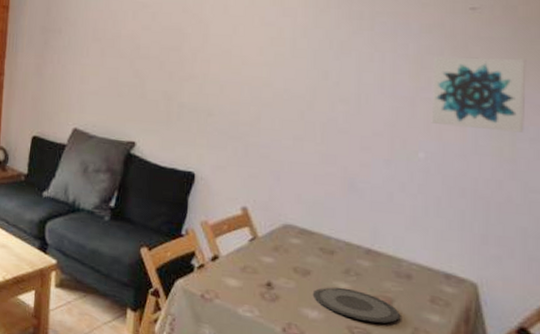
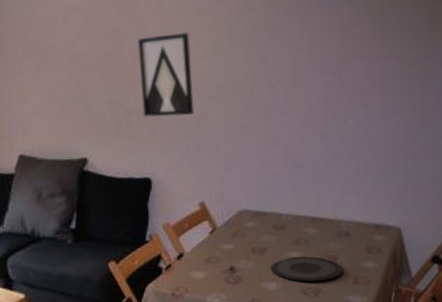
wall art: none [195,38,251,118] -> present [137,32,195,117]
wall art: present [431,56,527,133] -> none [354,19,431,92]

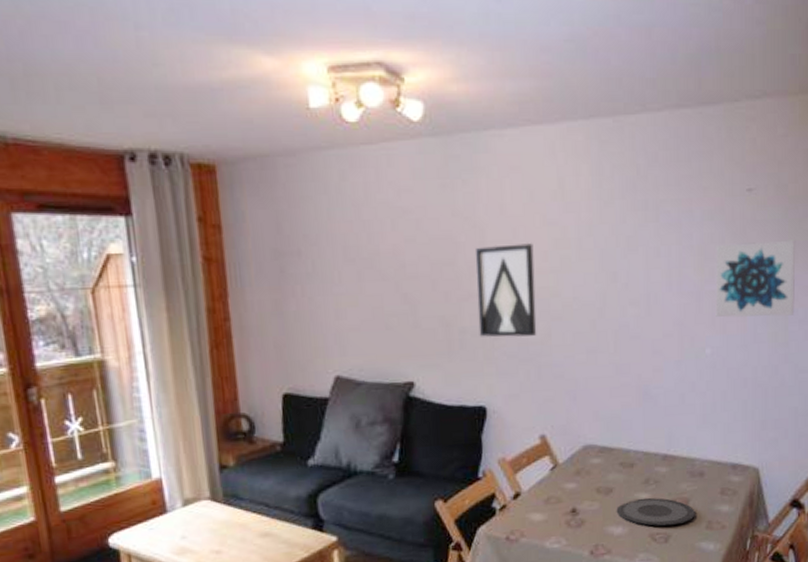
wall art: none [354,19,431,92] -> present [715,240,796,318]

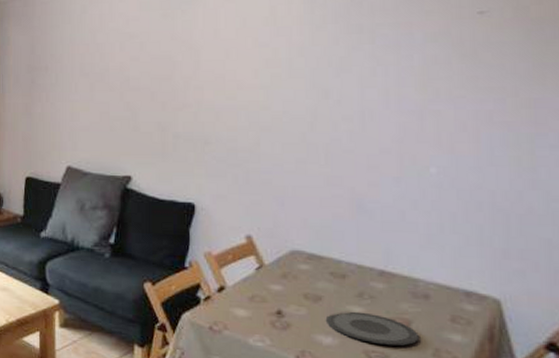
wall art: present [475,243,537,337] -> none [190,63,246,144]
wall art: present [715,240,796,318] -> none [439,61,543,141]

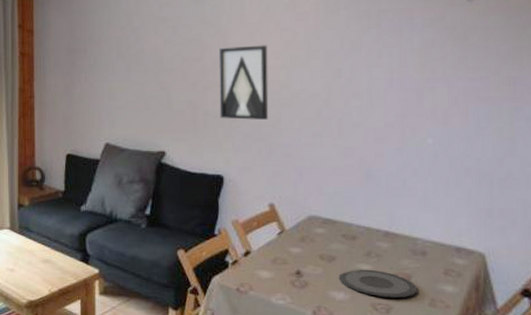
wall art: none [190,63,246,144] -> present [218,45,269,120]

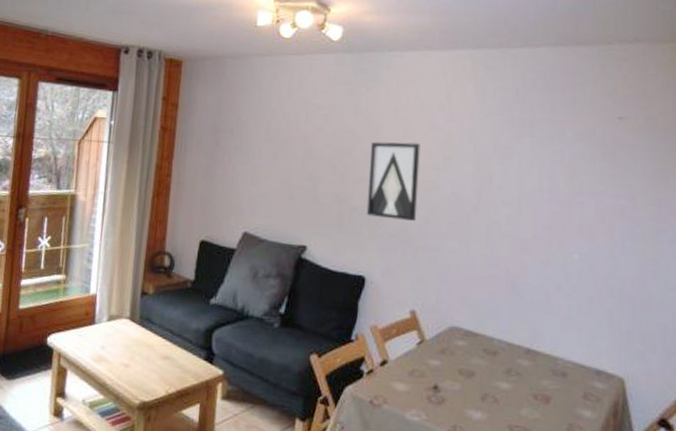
plate: present [338,269,417,299] -> none [476,387,556,422]

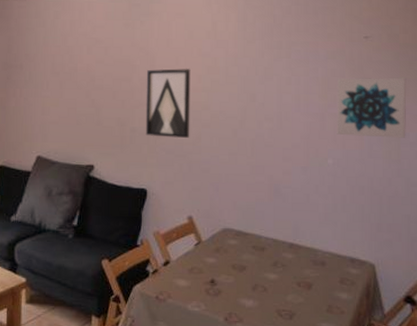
wall art: none [584,163,666,235] -> present [336,77,407,139]

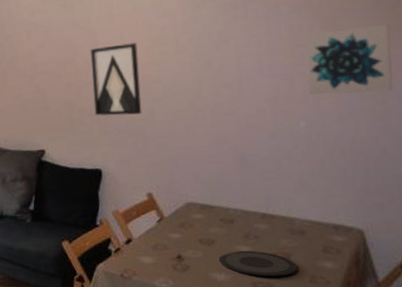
plate: none [248,278,317,305] -> present [218,250,298,277]

